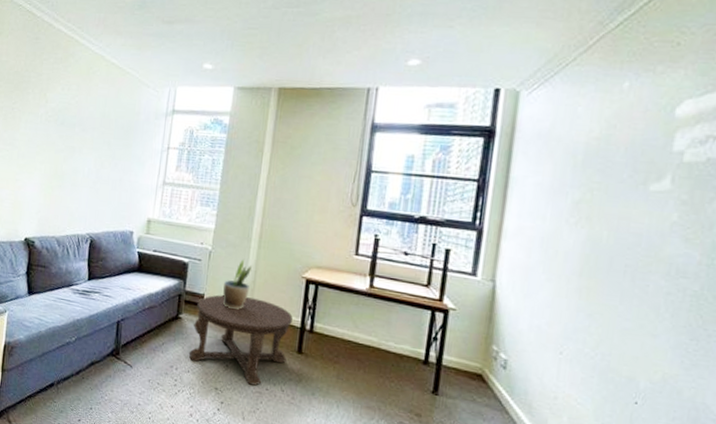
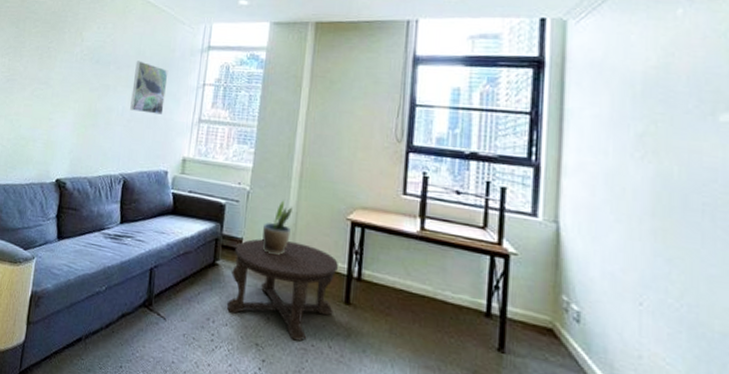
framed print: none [96,123,133,177] -> present [130,60,169,115]

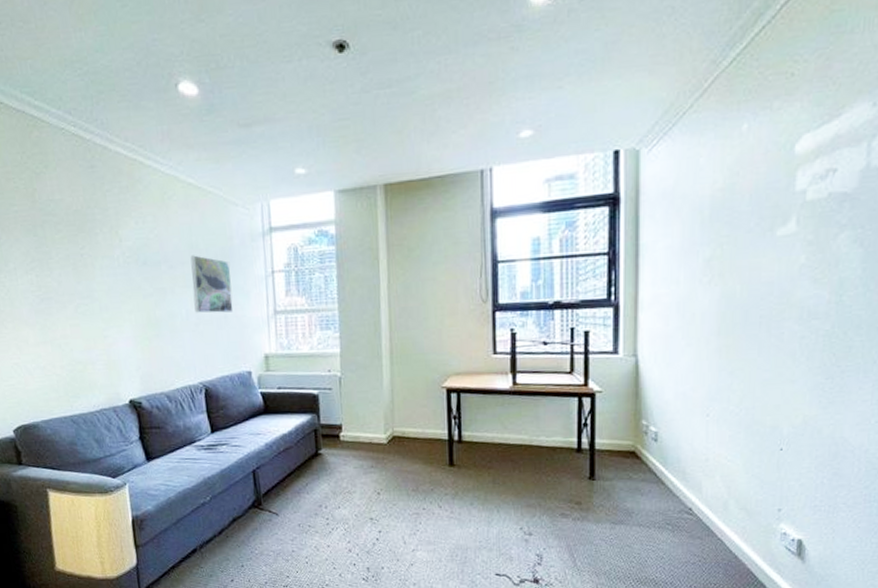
coffee table: present [226,239,338,342] -> none [336,418,439,508]
potted plant: present [262,200,292,255] -> none [361,380,389,434]

